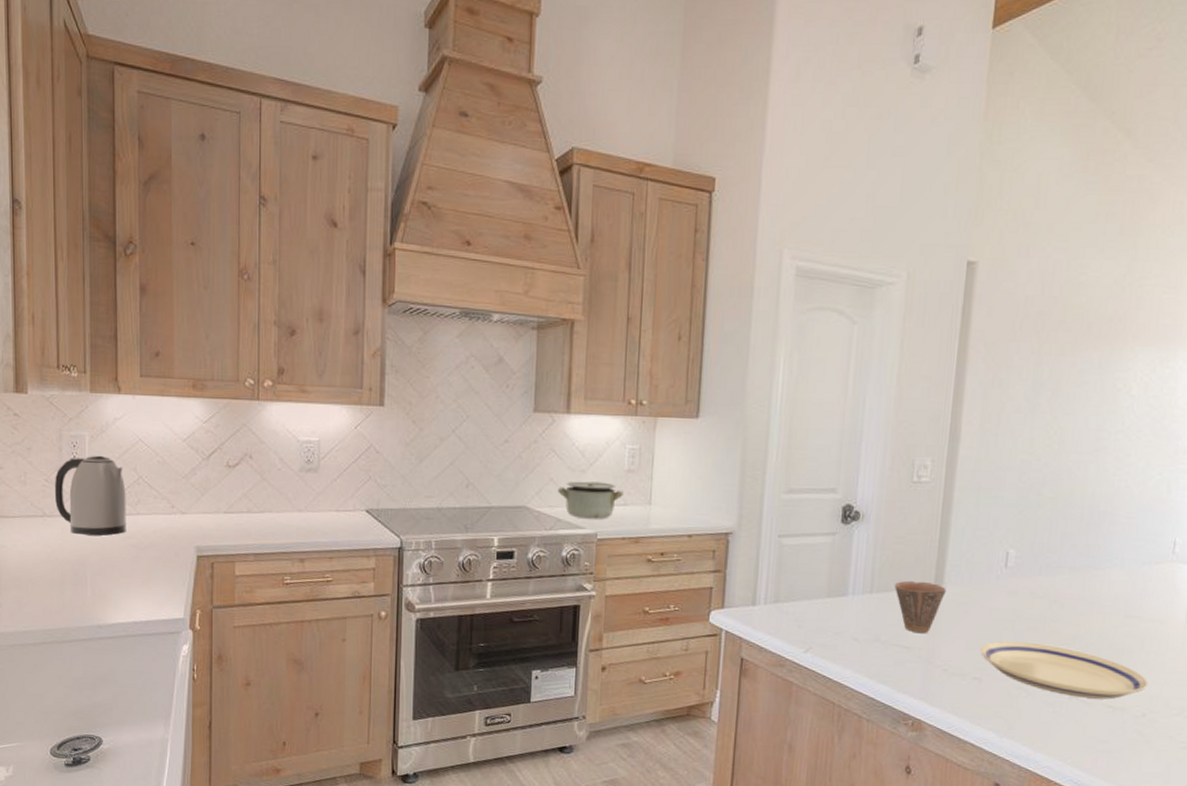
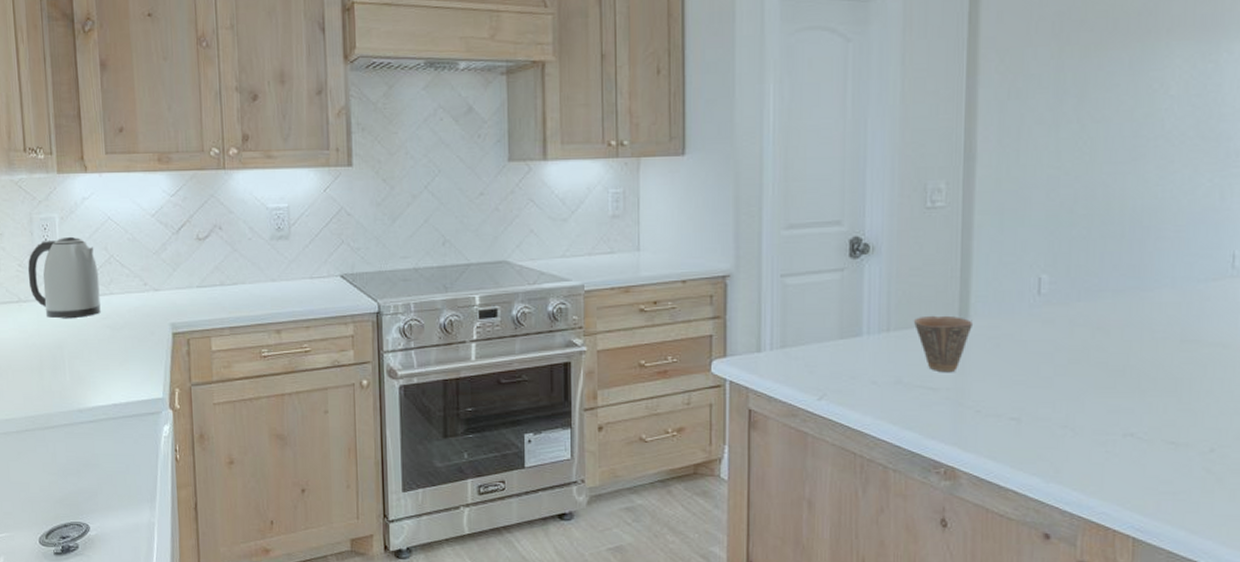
saucepan: present [558,481,623,520] -> none [539,230,609,270]
plate: present [980,641,1148,700] -> none [1016,375,1214,435]

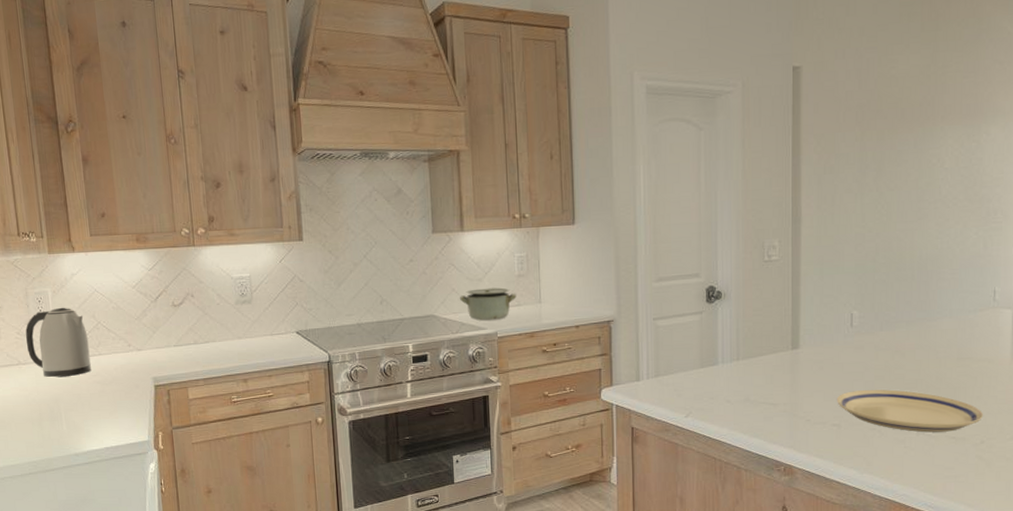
saucepan: none [539,230,609,270] -> present [460,287,517,321]
cup: present [913,315,972,373] -> none [757,345,802,391]
plate: none [1016,375,1214,435] -> present [836,389,983,433]

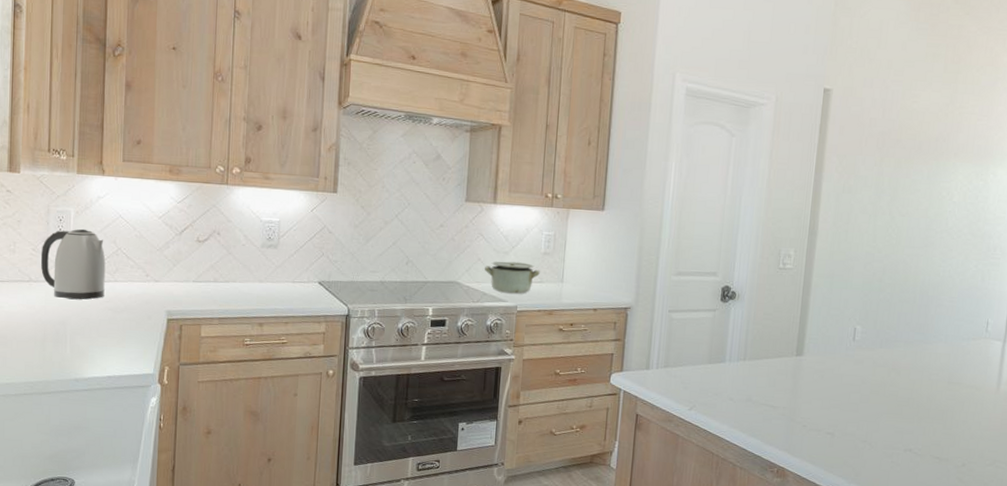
plate: present [836,389,983,433] -> none [832,402,967,452]

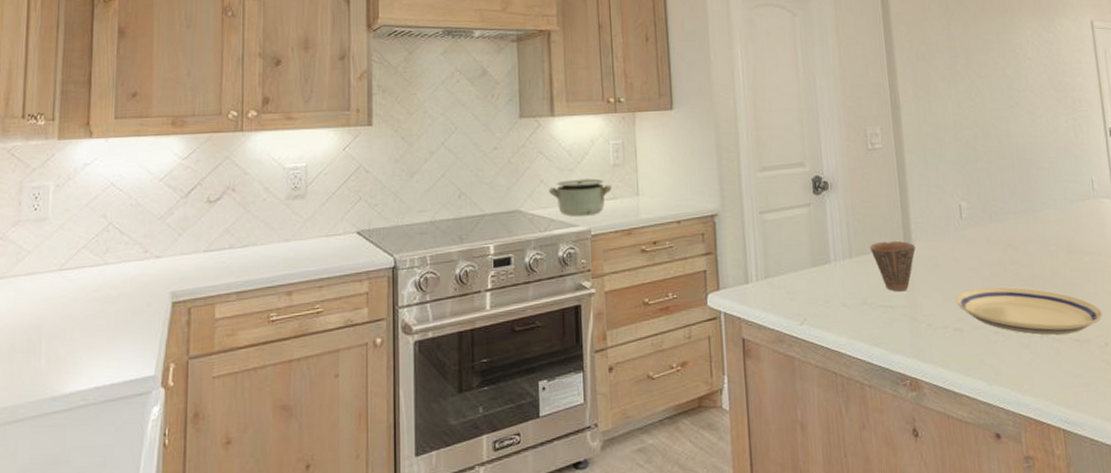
kettle: present [40,228,106,300] -> none [9,204,93,296]
cup: none [763,350,806,395] -> present [869,240,915,292]
plate: none [832,402,967,452] -> present [955,287,1102,335]

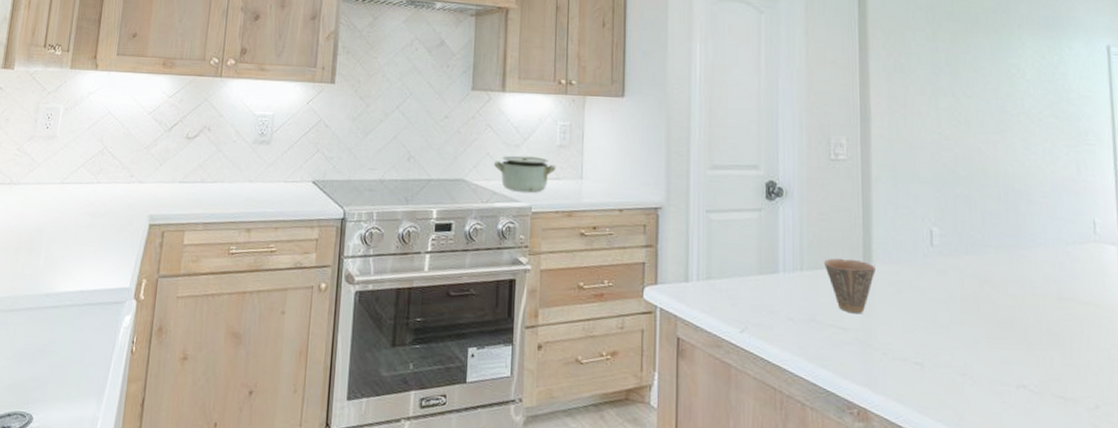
plate: present [955,287,1102,335] -> none [917,323,1095,389]

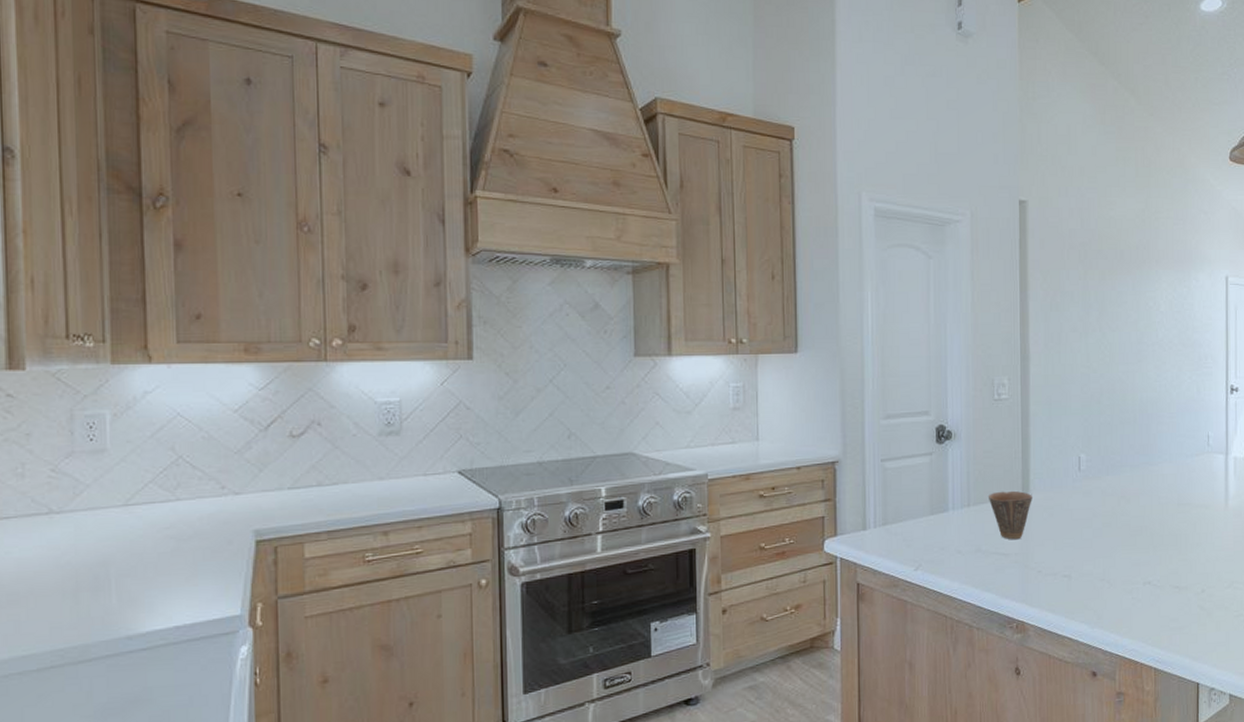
saucepan: present [494,155,556,193] -> none [665,422,731,460]

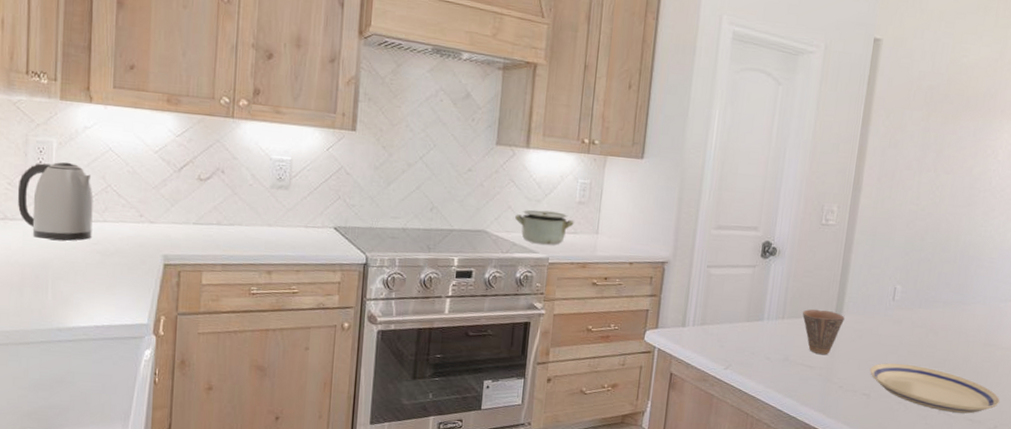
kettle: none [63,435,163,532] -> present [17,162,93,241]
saucepan: none [665,422,731,460] -> present [515,209,574,246]
plate: none [1066,537,1202,582] -> present [869,363,1000,414]

